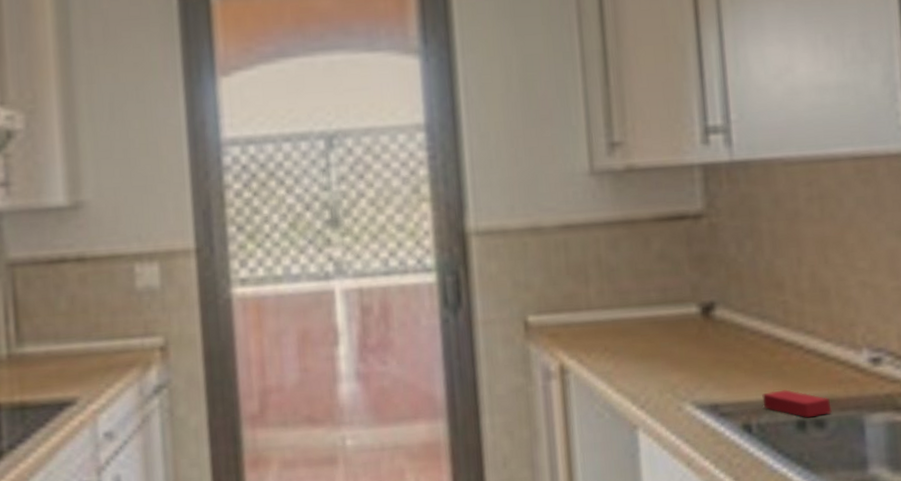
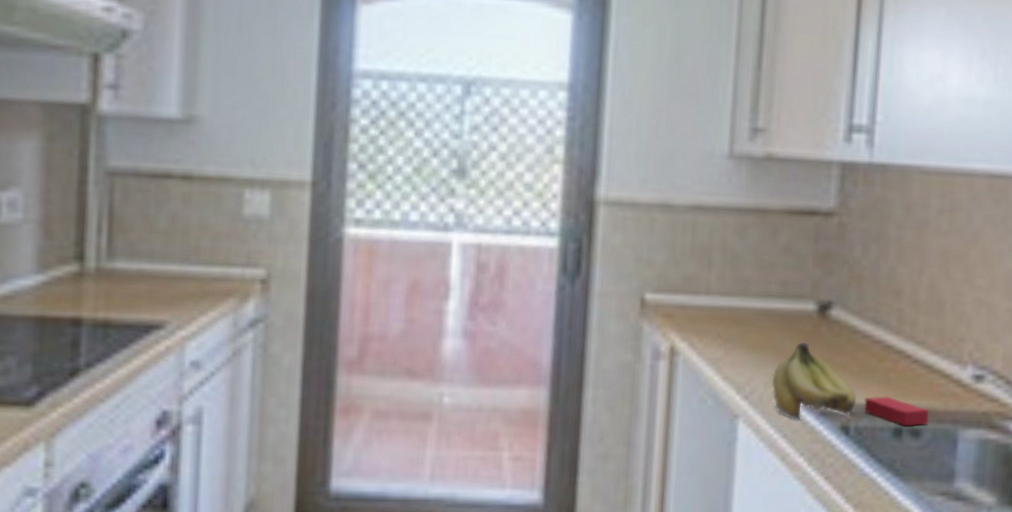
fruit: none [665,344,758,423] -> present [771,341,858,419]

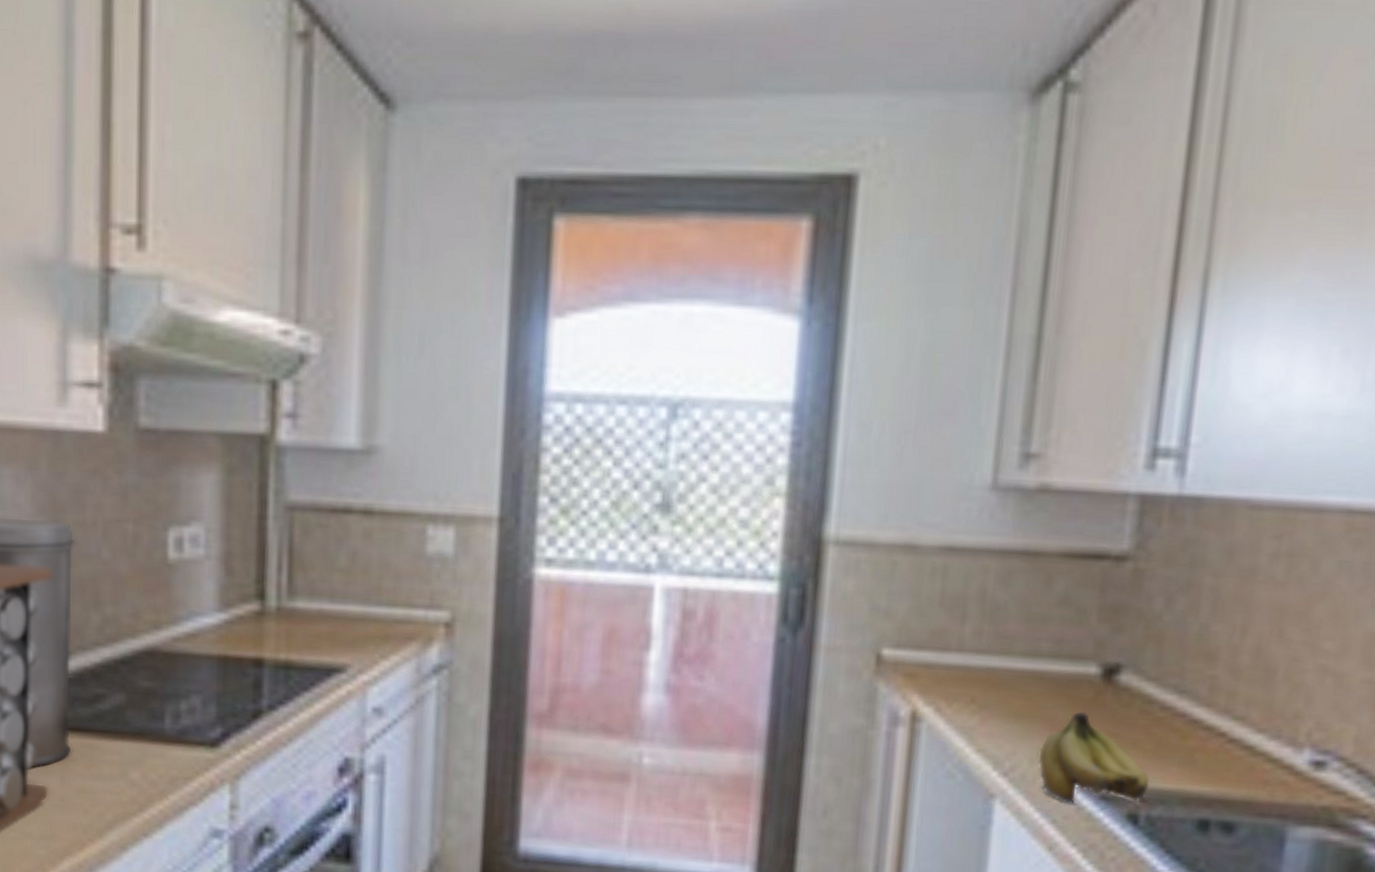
sponge: present [864,396,929,426] -> none [1159,780,1247,819]

